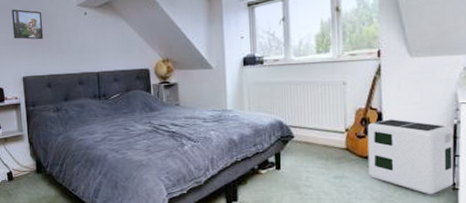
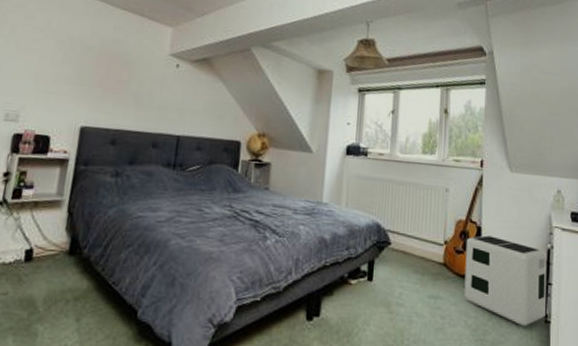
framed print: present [11,9,44,40] -> none [80,43,125,86]

